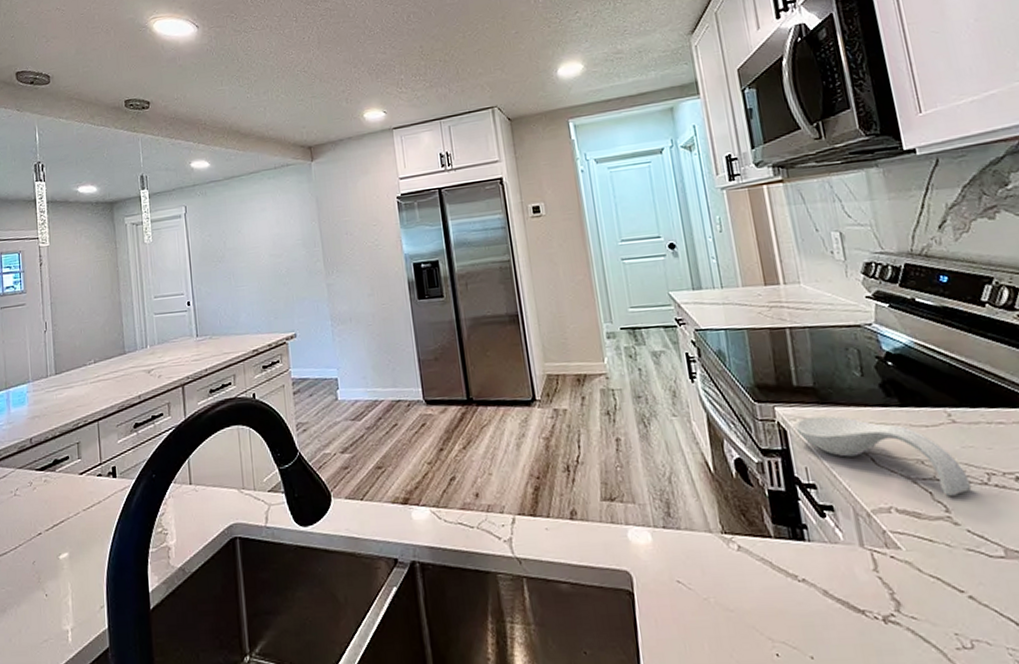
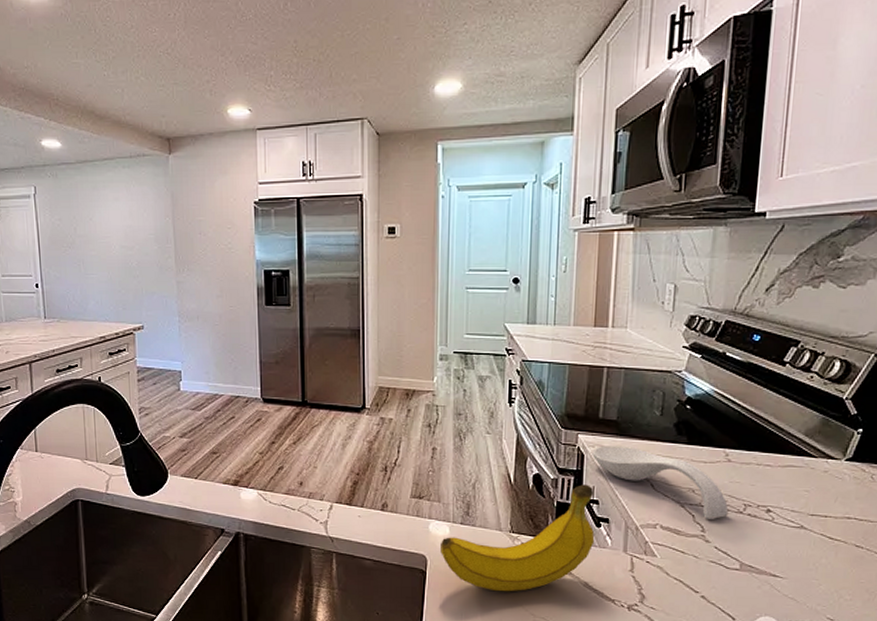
fruit: none [644,466,823,612] -> present [441,484,595,592]

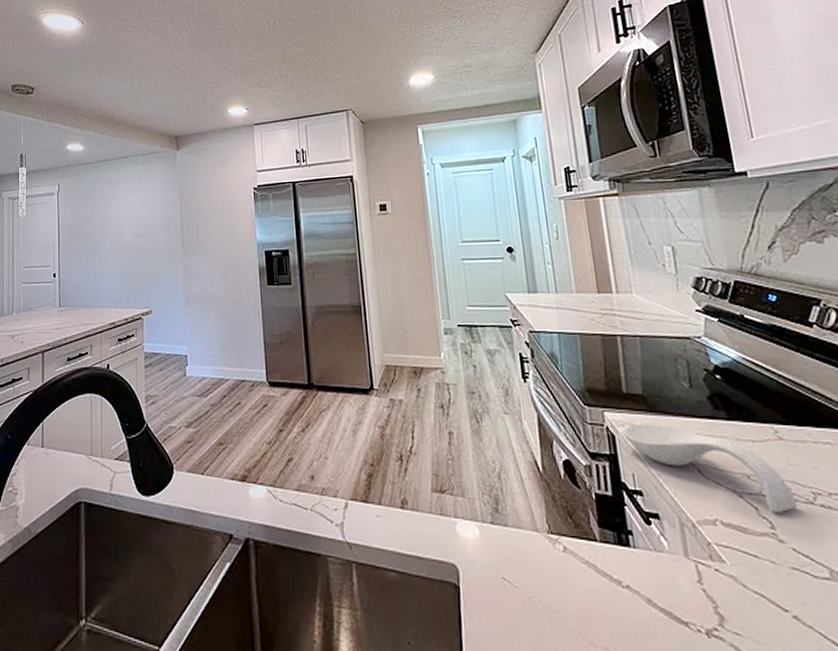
fruit: present [441,484,595,592] -> none [471,471,649,613]

